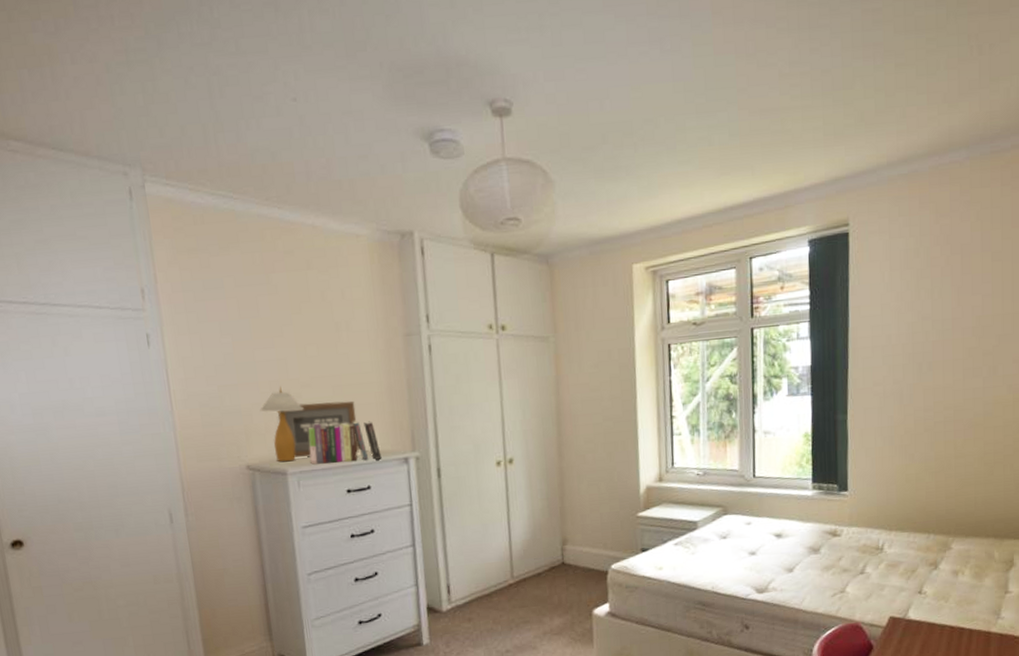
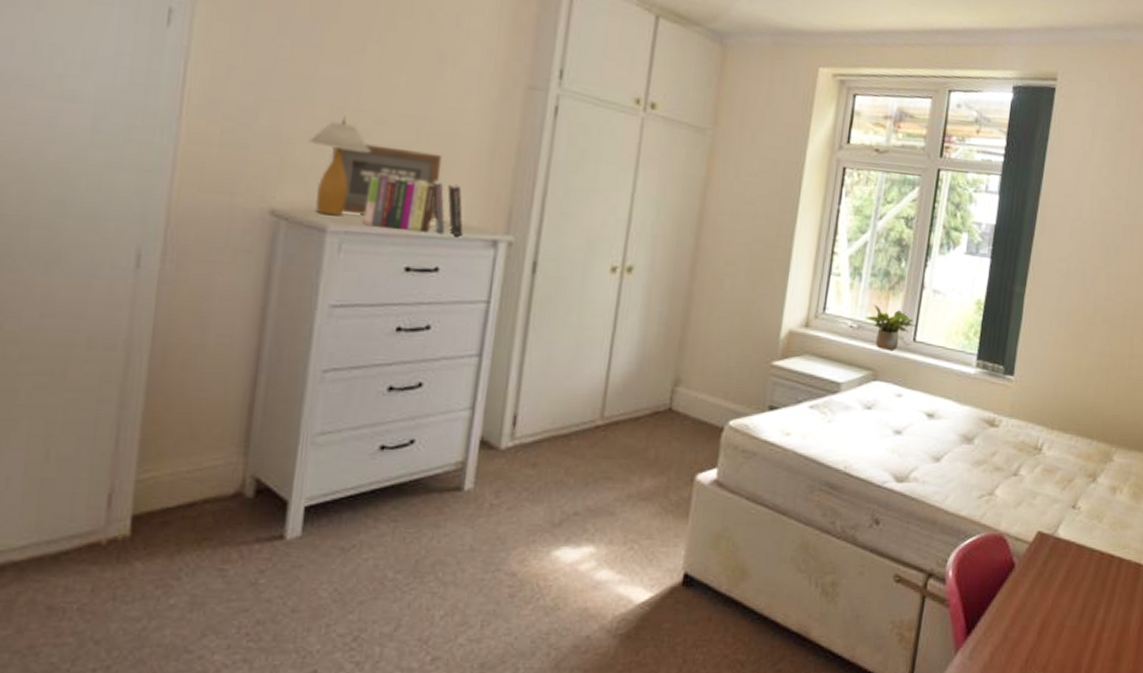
potted plant: none [709,452,754,489] -> present [865,303,916,352]

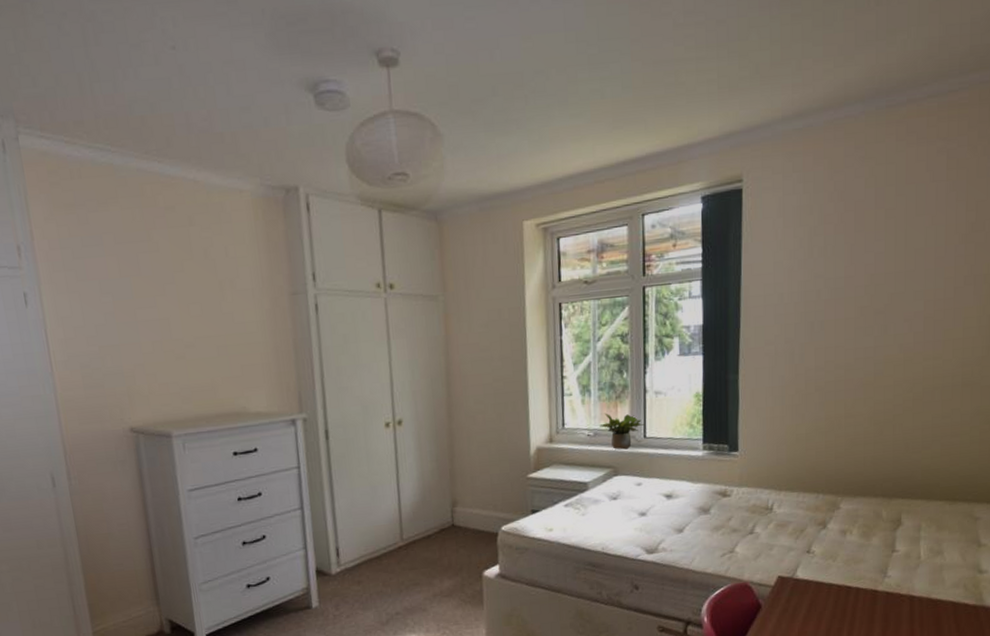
table lamp: present [308,116,371,216] -> none [142,347,188,425]
picture frame: present [332,144,442,222] -> none [162,361,246,421]
books: present [363,171,463,238] -> none [192,382,269,427]

